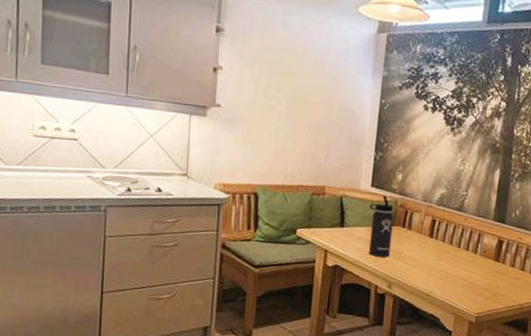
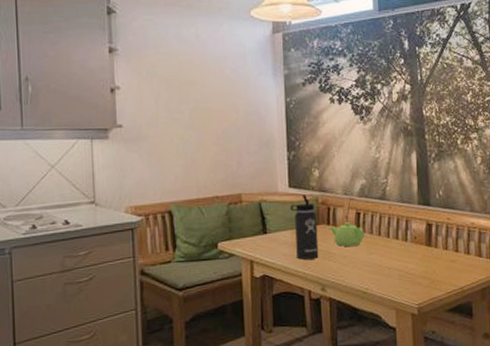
teapot: none [405,227,437,251] -> present [331,222,365,247]

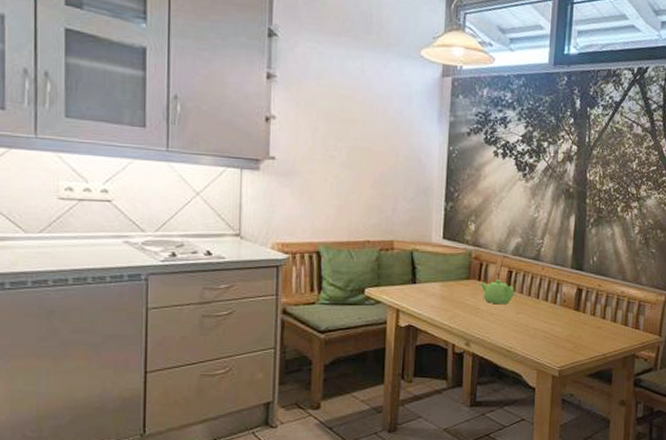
thermos bottle: present [290,194,319,260] -> none [442,247,469,313]

